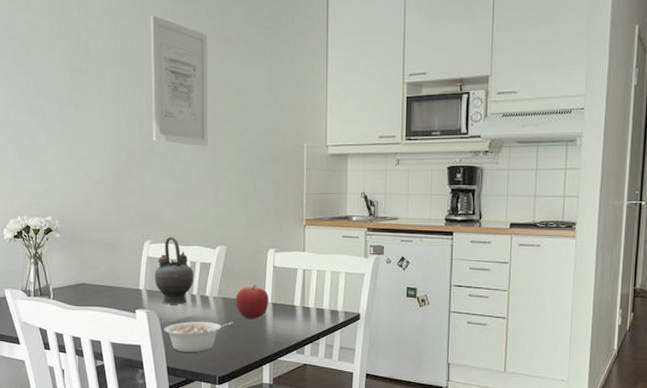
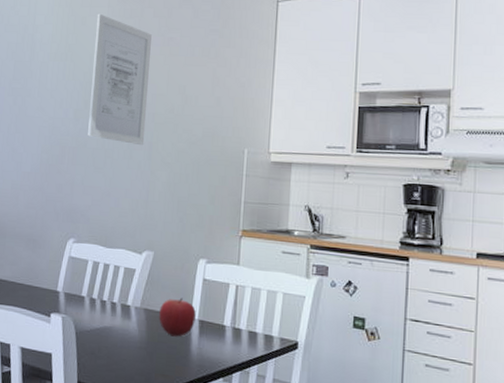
teapot: present [154,236,194,305] -> none [74,236,117,313]
legume: present [164,321,232,353] -> none [78,332,154,368]

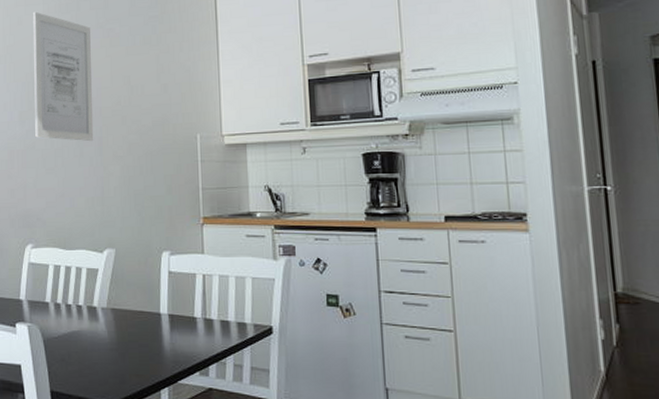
fruit: present [159,297,196,337] -> none [127,293,165,334]

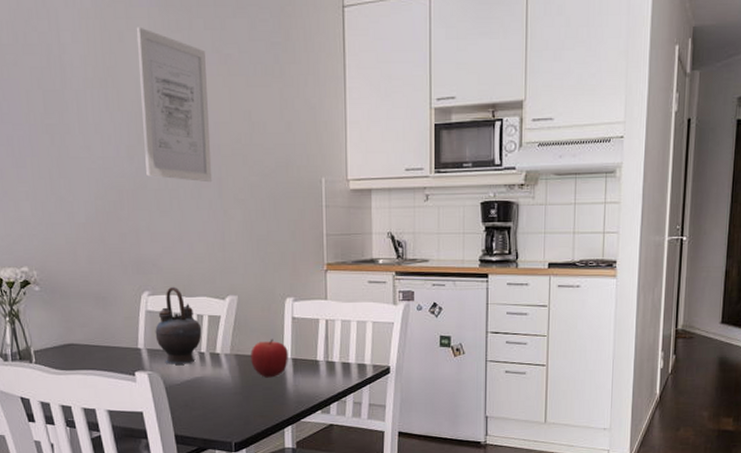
teapot: none [36,239,80,317] -> present [155,286,202,365]
fruit: none [127,293,165,334] -> present [251,339,288,378]

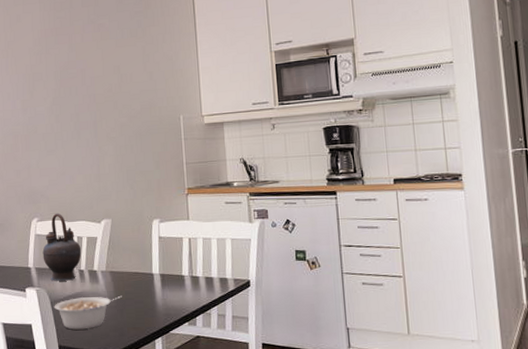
wall art: present [136,26,213,183] -> none [30,10,89,125]
legume: none [169,381,248,418] -> present [54,295,122,330]
fruit: present [251,339,288,378] -> none [123,256,157,292]

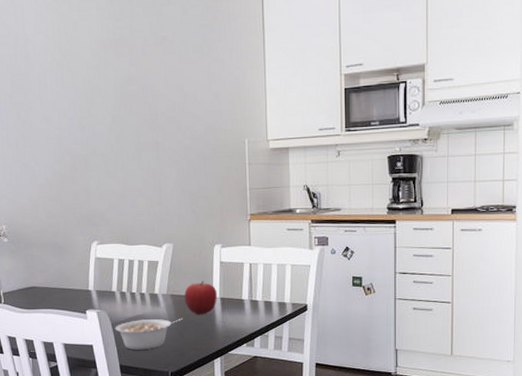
teapot: present [42,213,82,281] -> none [103,236,143,304]
fruit: none [123,256,157,292] -> present [184,281,217,315]

